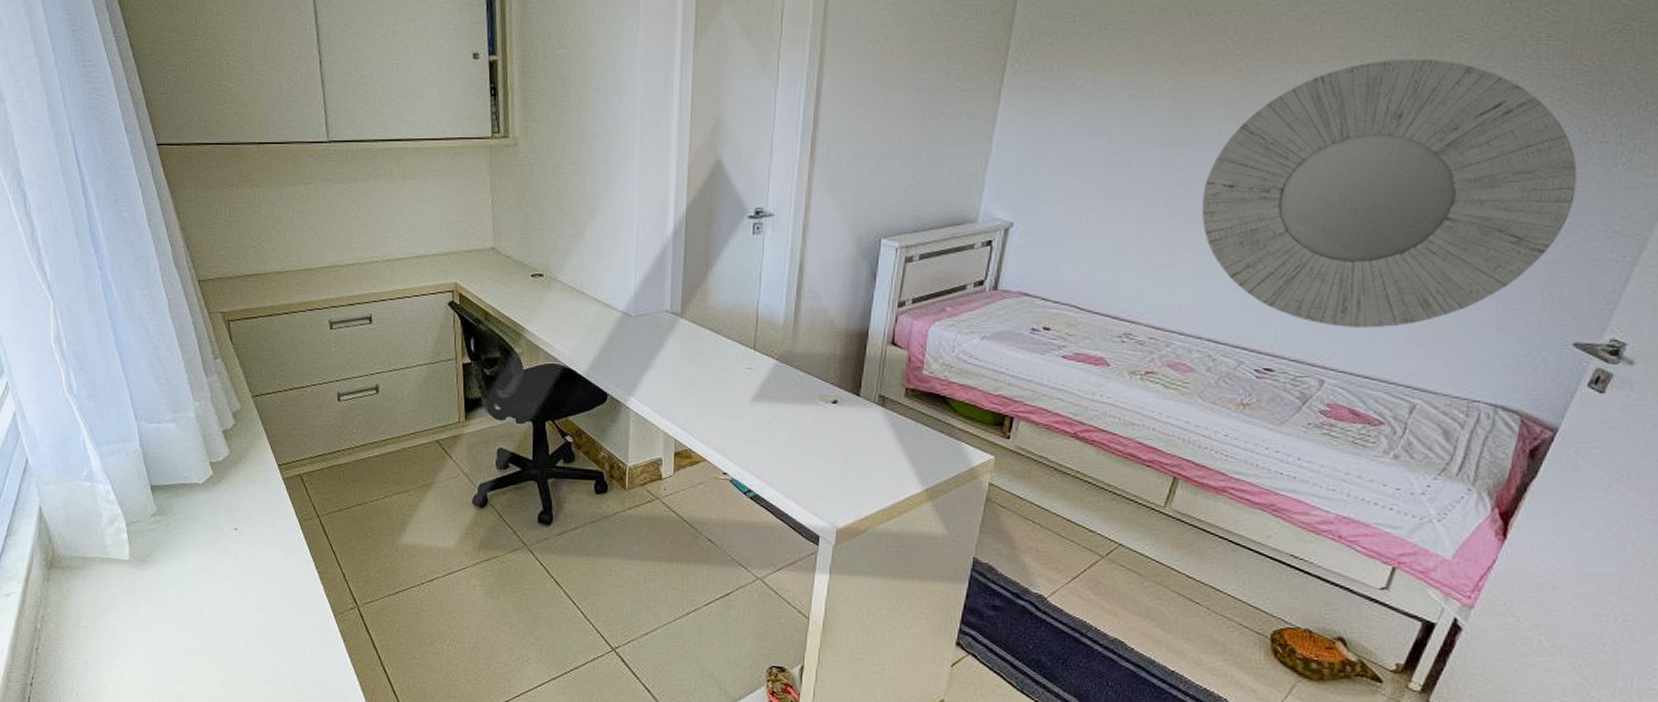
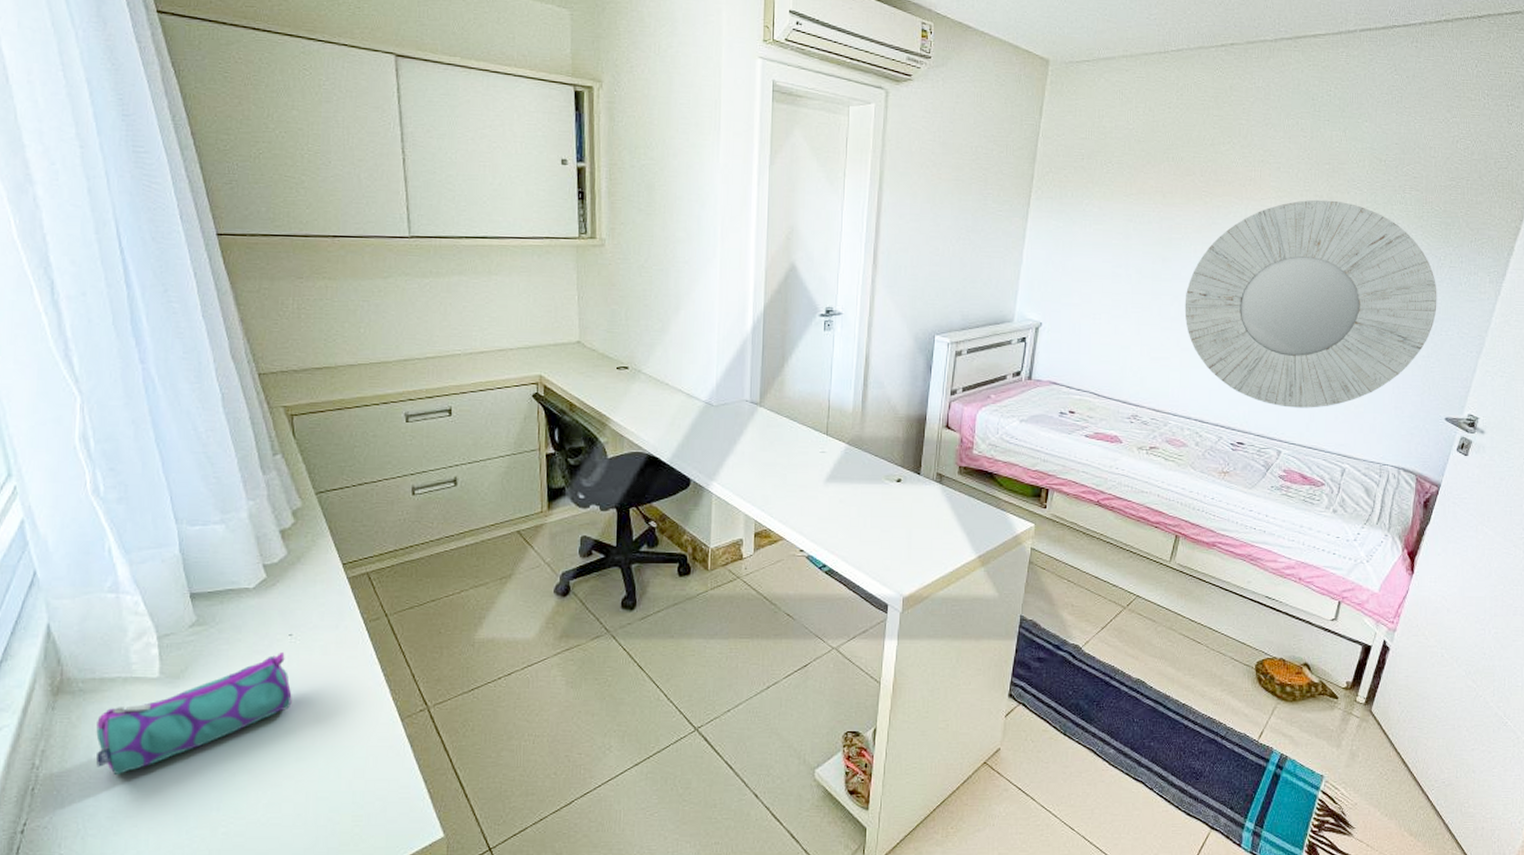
pencil case: none [82,545,239,644] -> present [96,653,292,776]

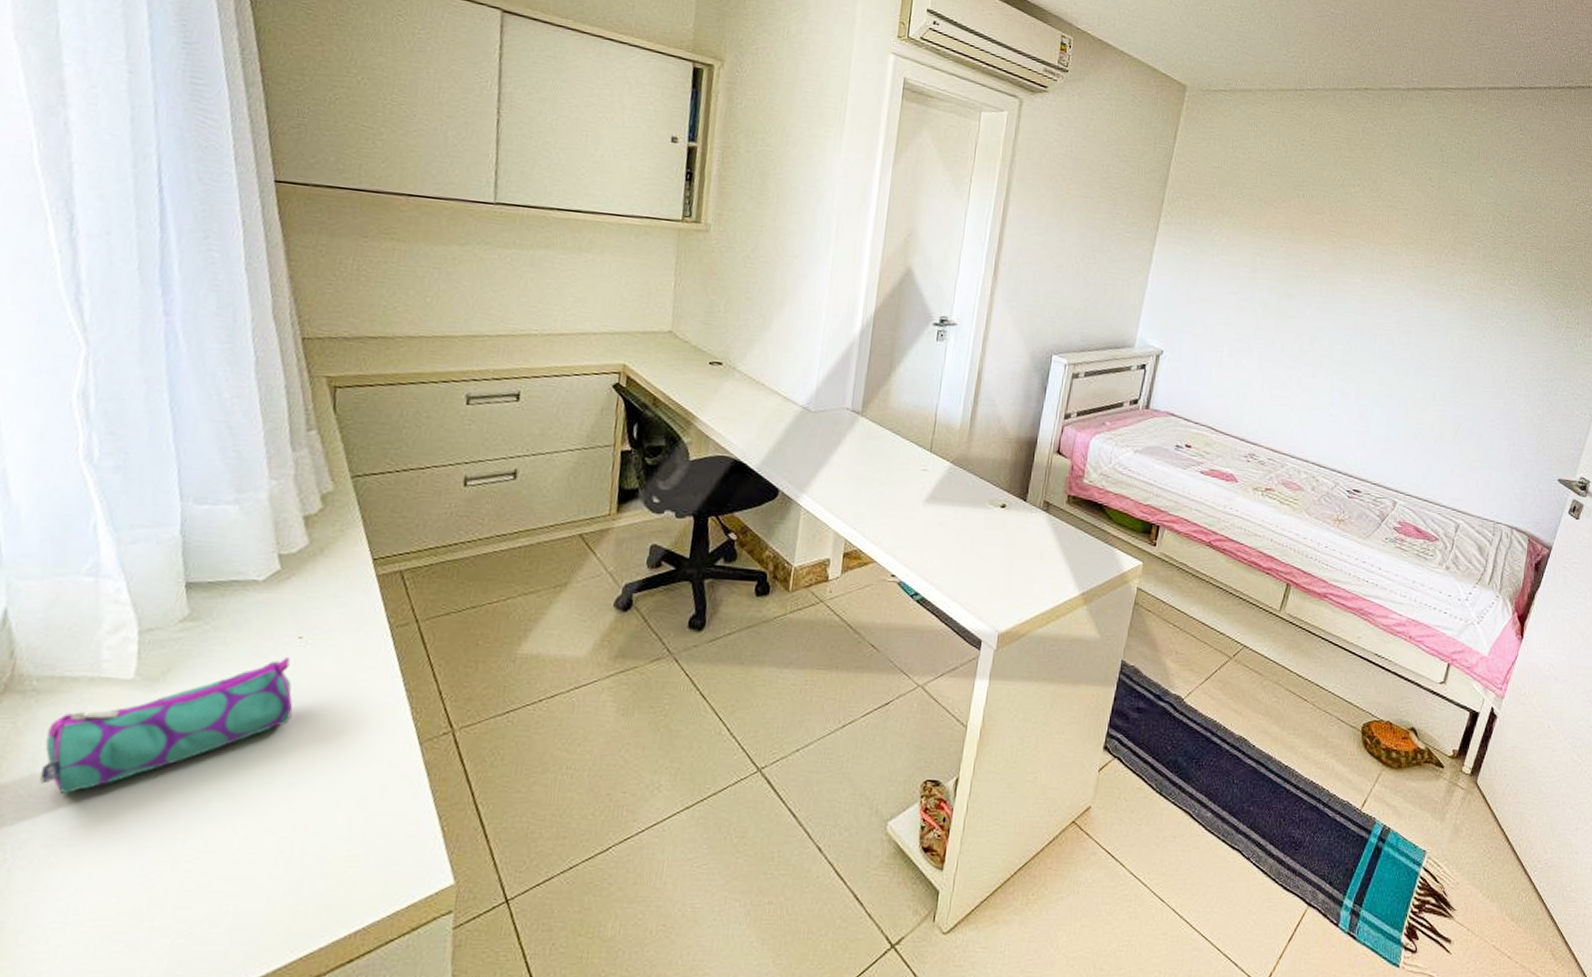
mirror: present [1184,199,1437,408] -> none [1307,249,1554,460]

